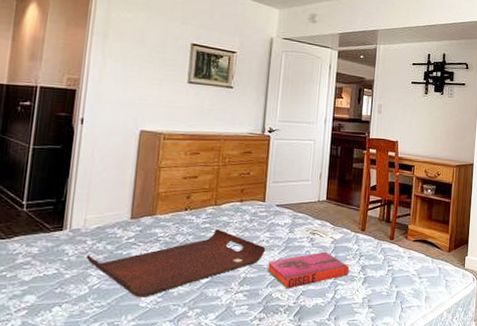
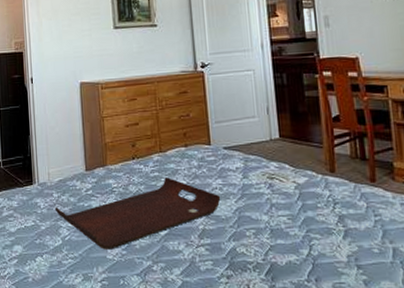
hardback book: present [267,251,350,289] -> none [225,199,324,243]

